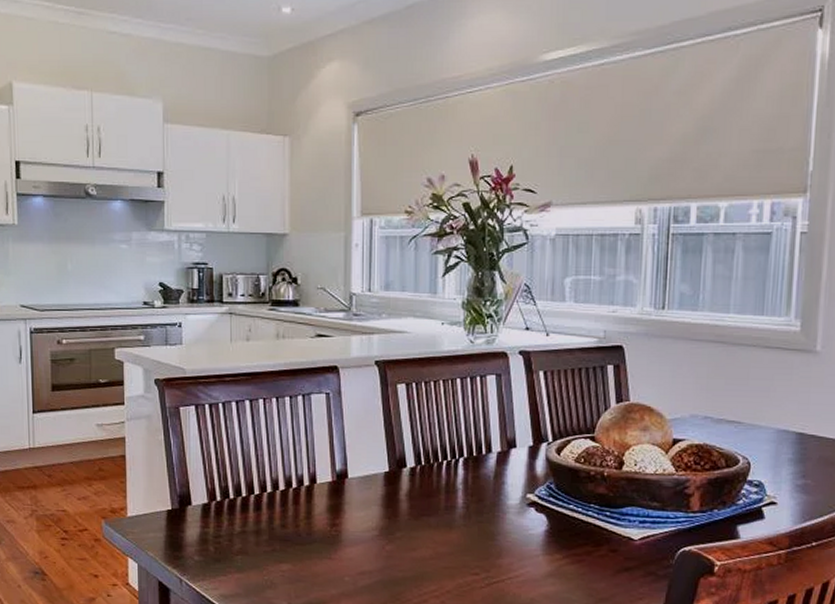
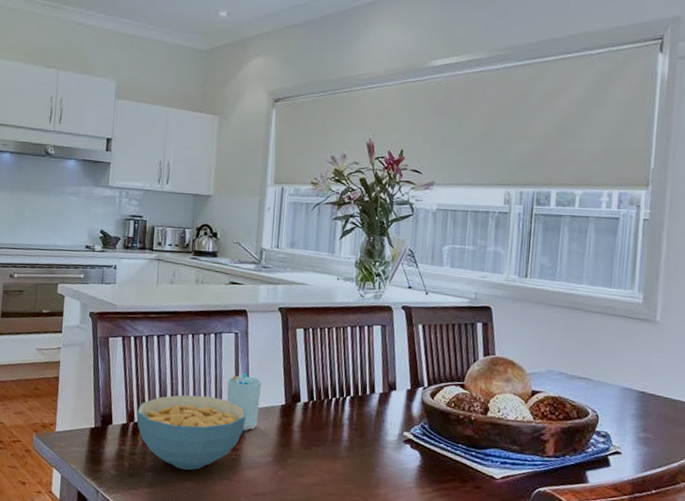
cereal bowl: none [219,466,344,551] -> present [136,395,246,470]
cup: none [321,438,361,504] -> present [227,373,262,431]

